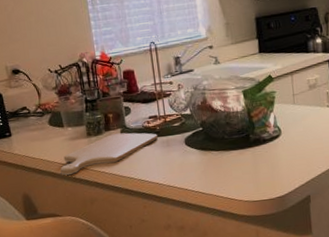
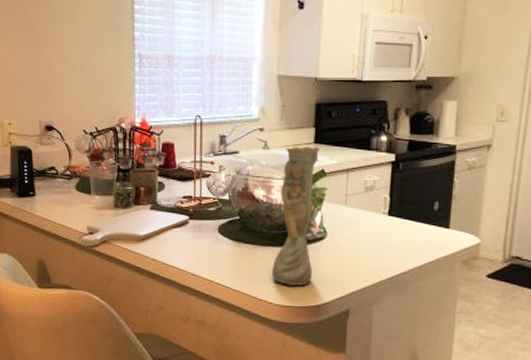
vase: none [235,56,274,182] -> present [271,146,320,286]

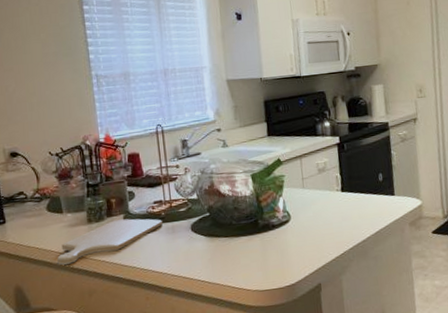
vase: present [271,146,320,286] -> none [243,139,283,270]

